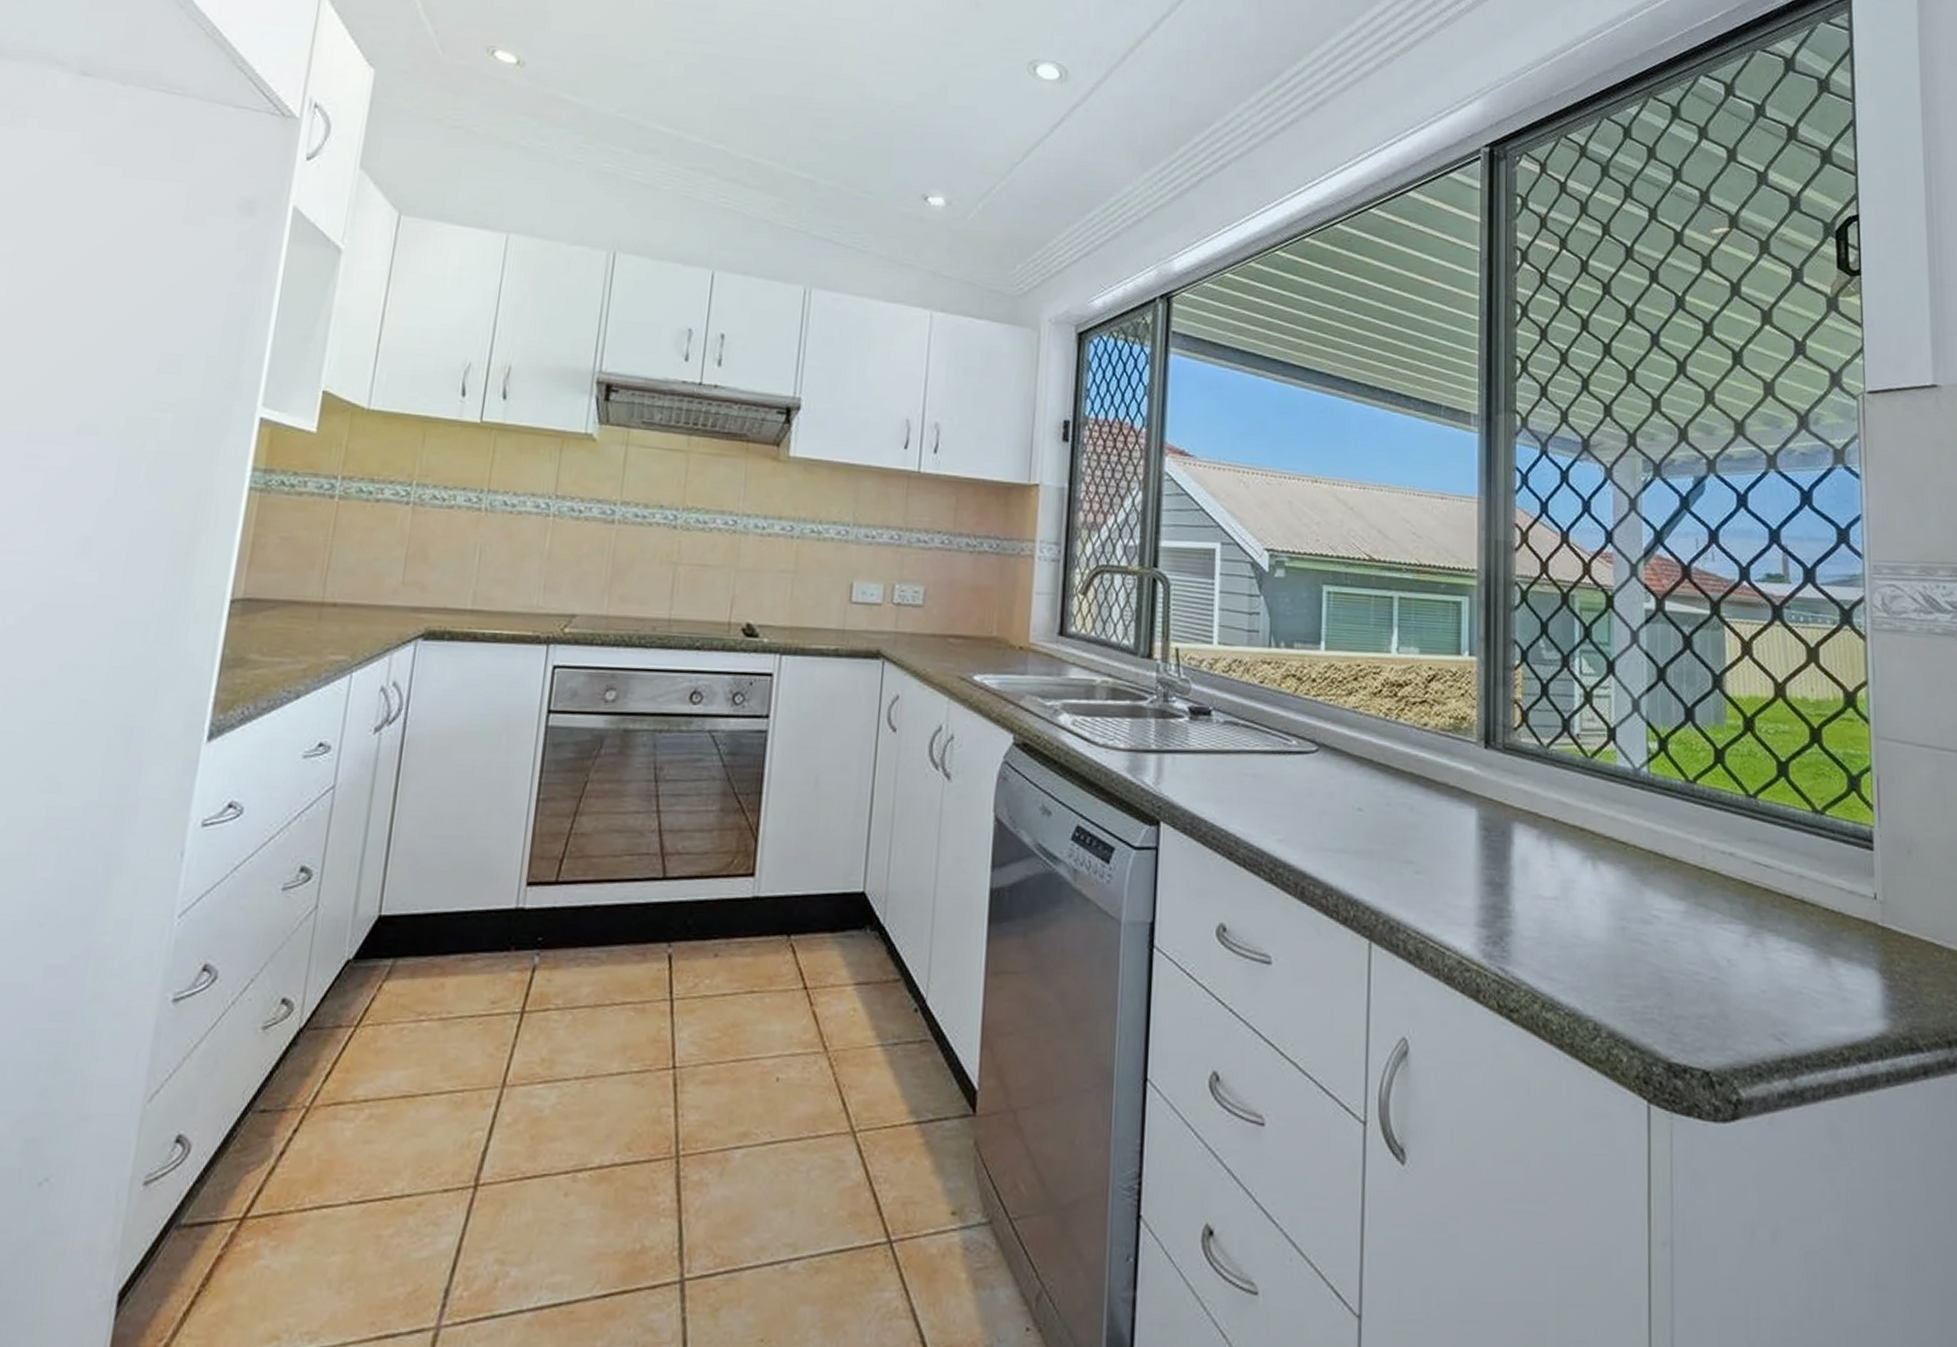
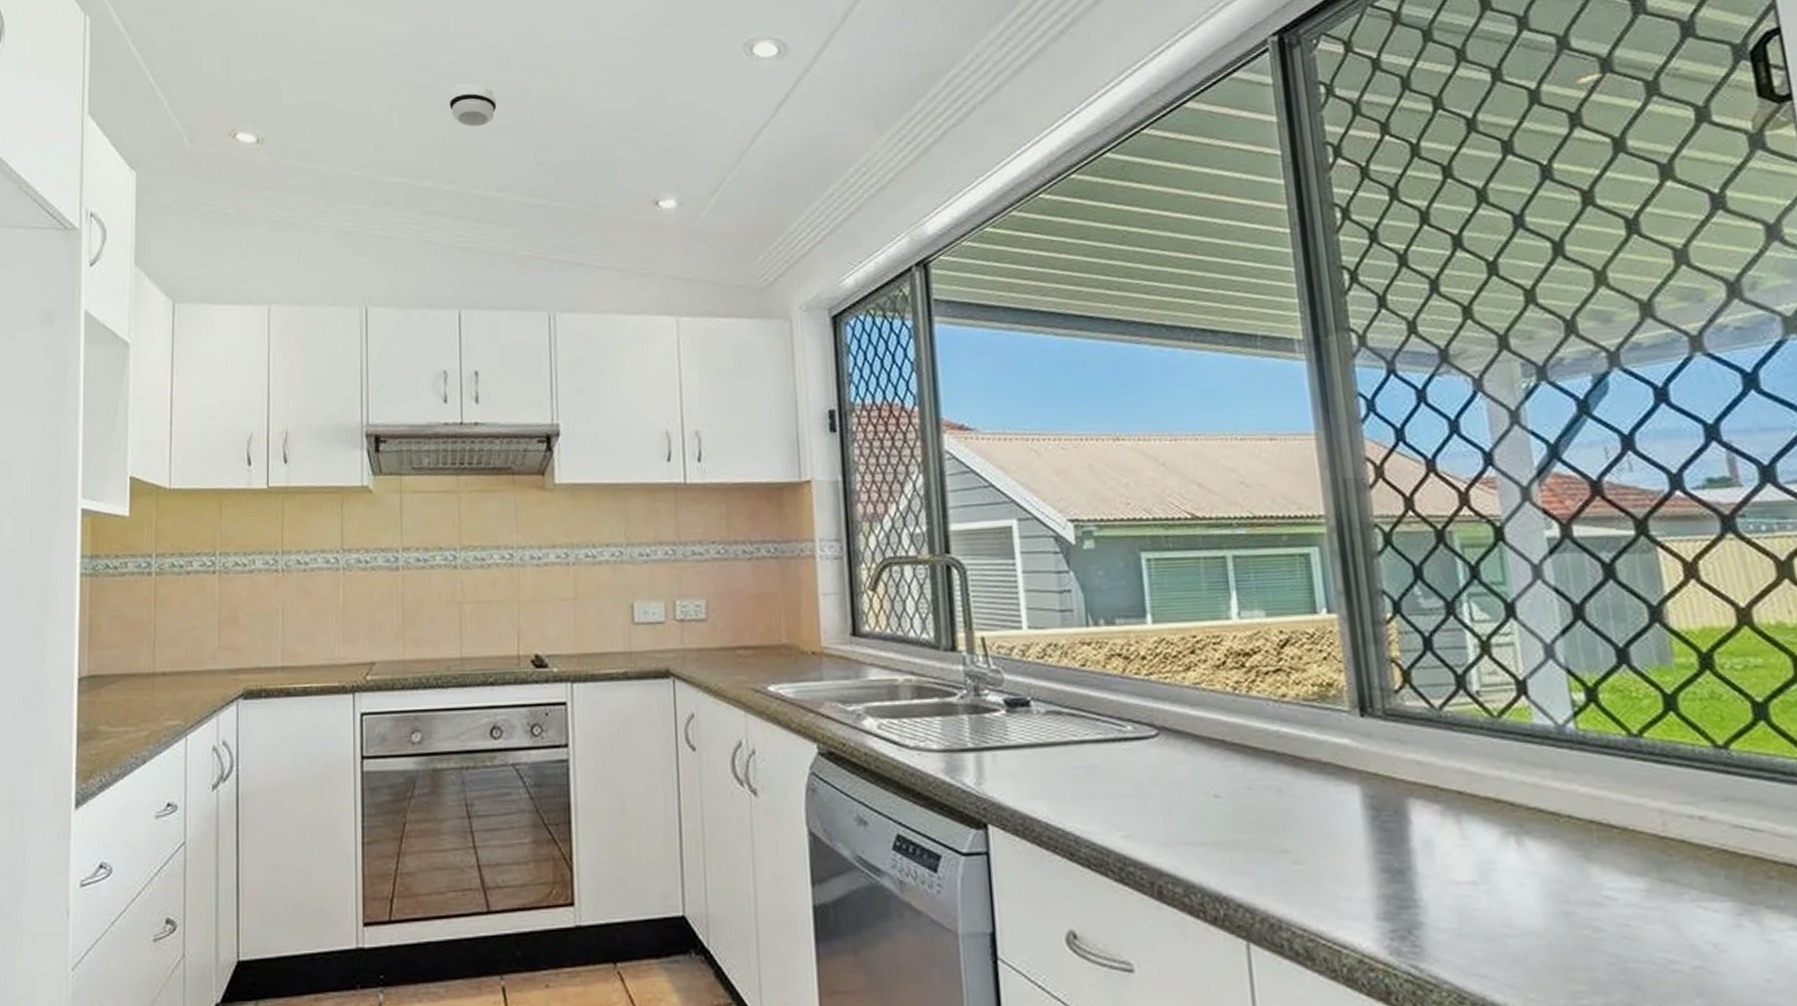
smoke detector: none [729,46,779,92] -> present [449,82,497,127]

